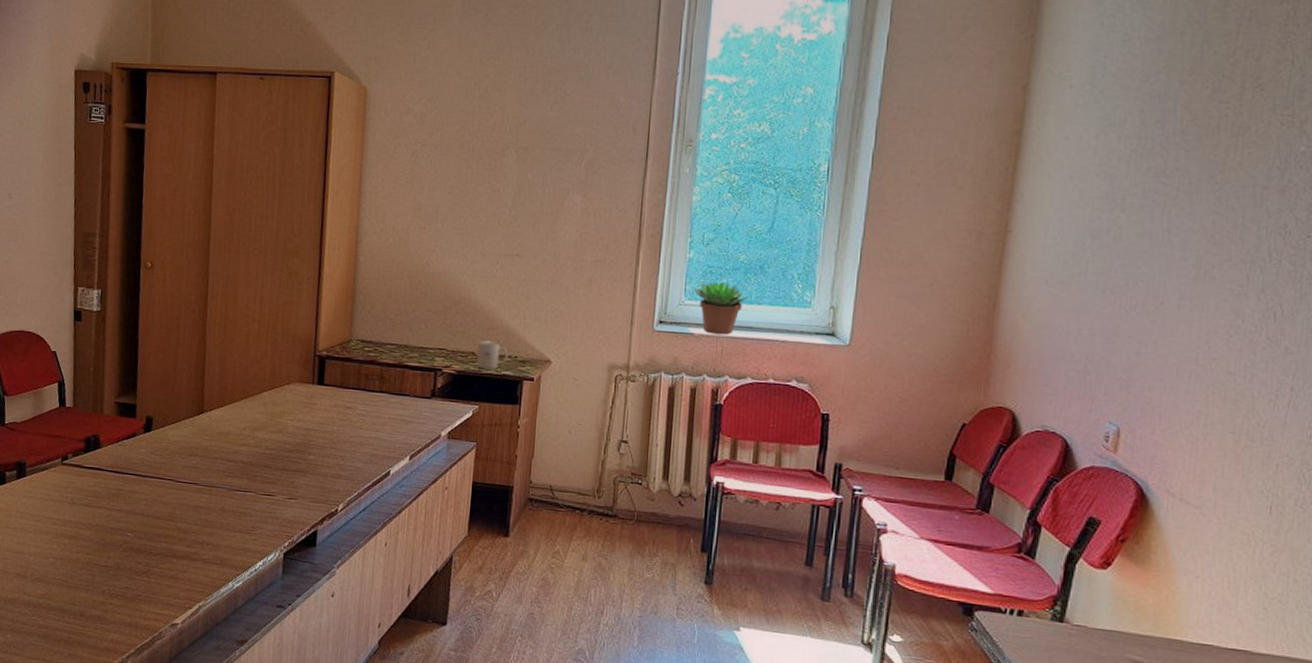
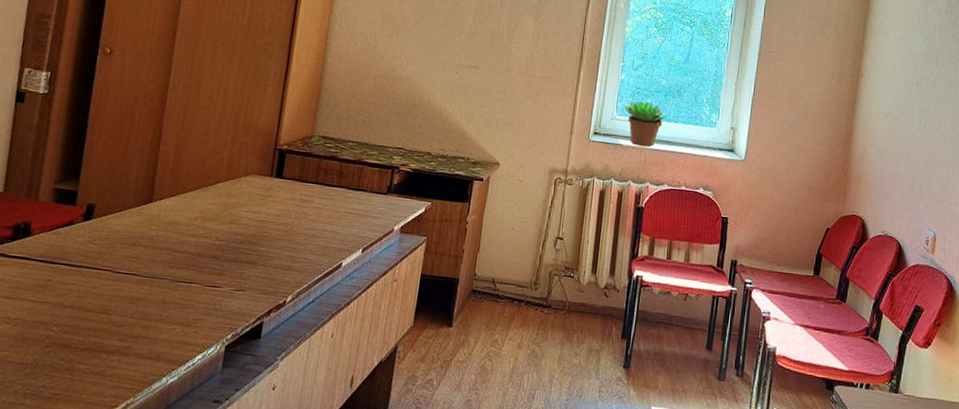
mug: present [476,340,509,370] -> none [431,142,462,169]

